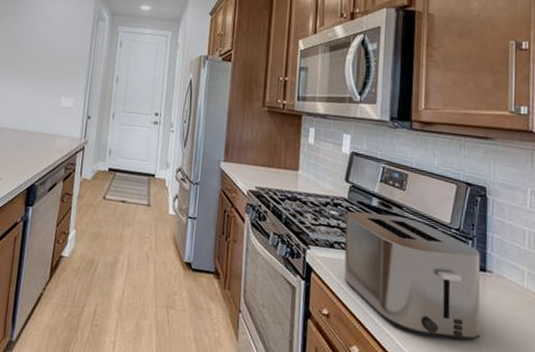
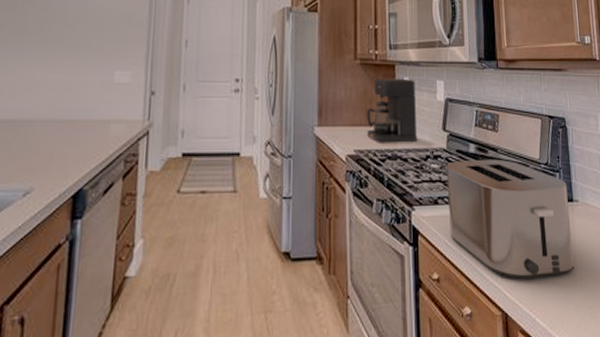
coffee maker: none [269,126,321,189] -> present [366,78,418,143]

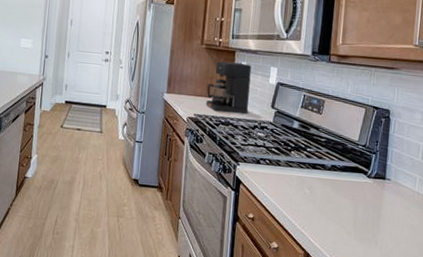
toaster: present [447,159,575,279] -> none [267,133,382,235]

